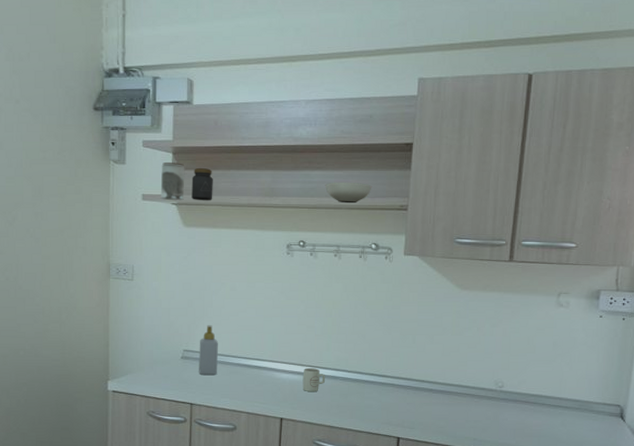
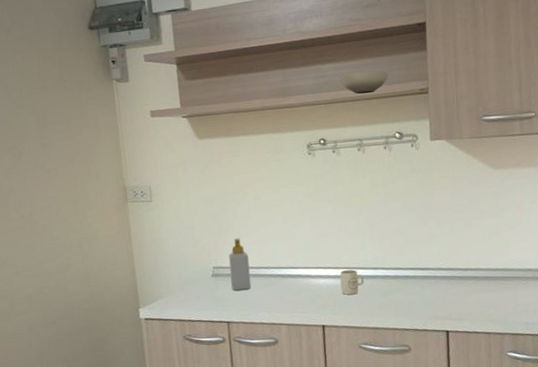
jar: present [160,162,185,201] -> none [166,73,194,114]
jar: present [191,167,213,201] -> none [199,75,224,111]

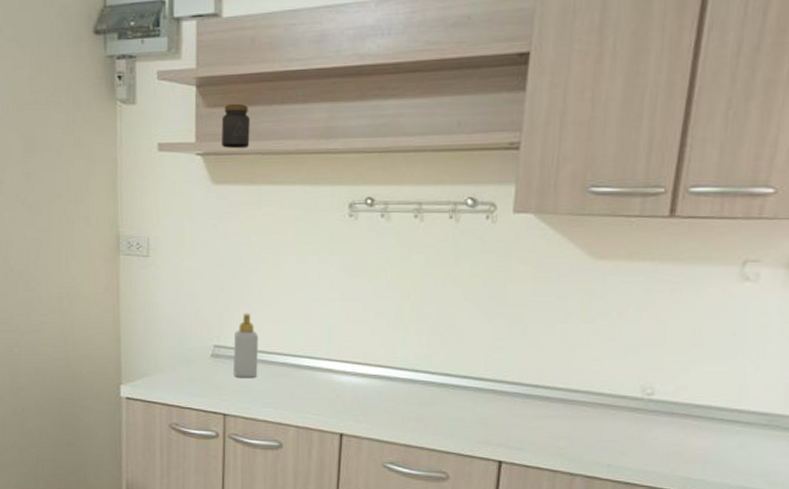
jar: none [199,75,224,111] -> present [221,103,250,149]
bowl: present [338,71,389,94] -> none [401,113,470,144]
mug: present [340,269,365,295] -> none [369,369,401,401]

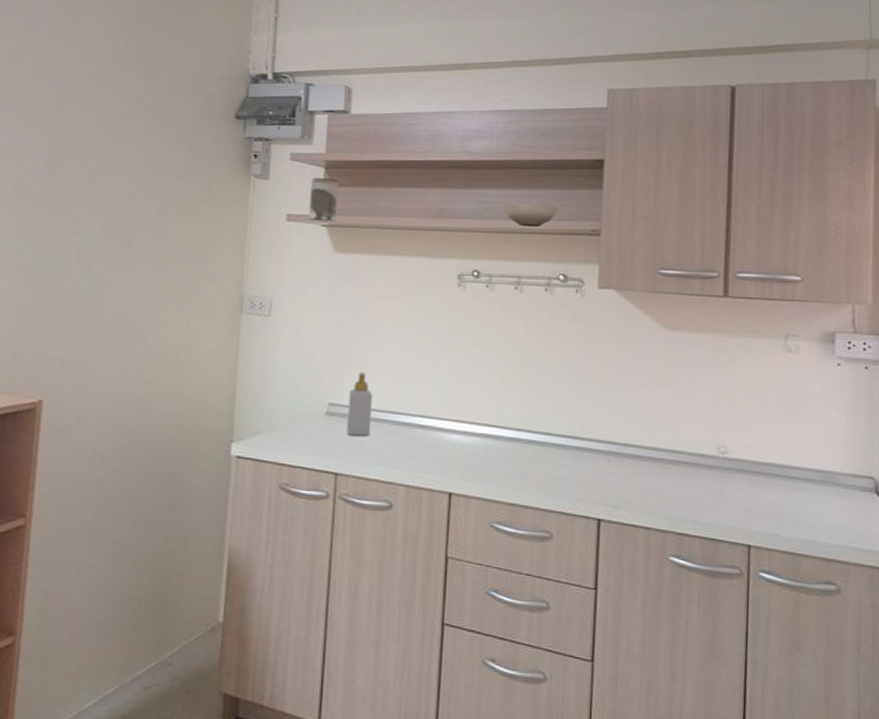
jar: none [181,98,213,150] -> present [308,178,339,222]
jar: present [221,103,250,149] -> none [345,184,371,223]
bowl: none [401,113,470,144] -> present [502,203,559,227]

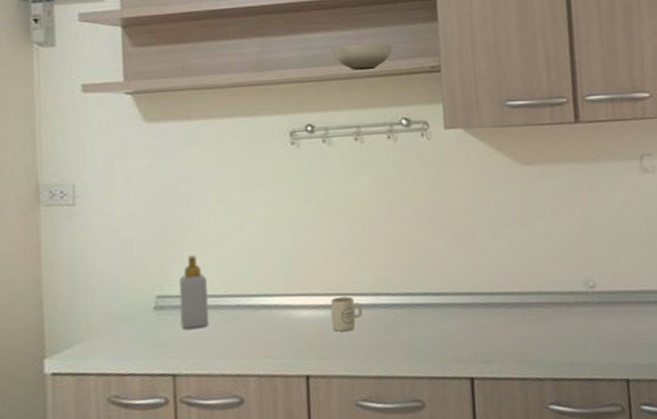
jar: present [308,178,339,222] -> none [107,38,142,90]
mug: none [477,428,506,459] -> present [330,296,363,332]

